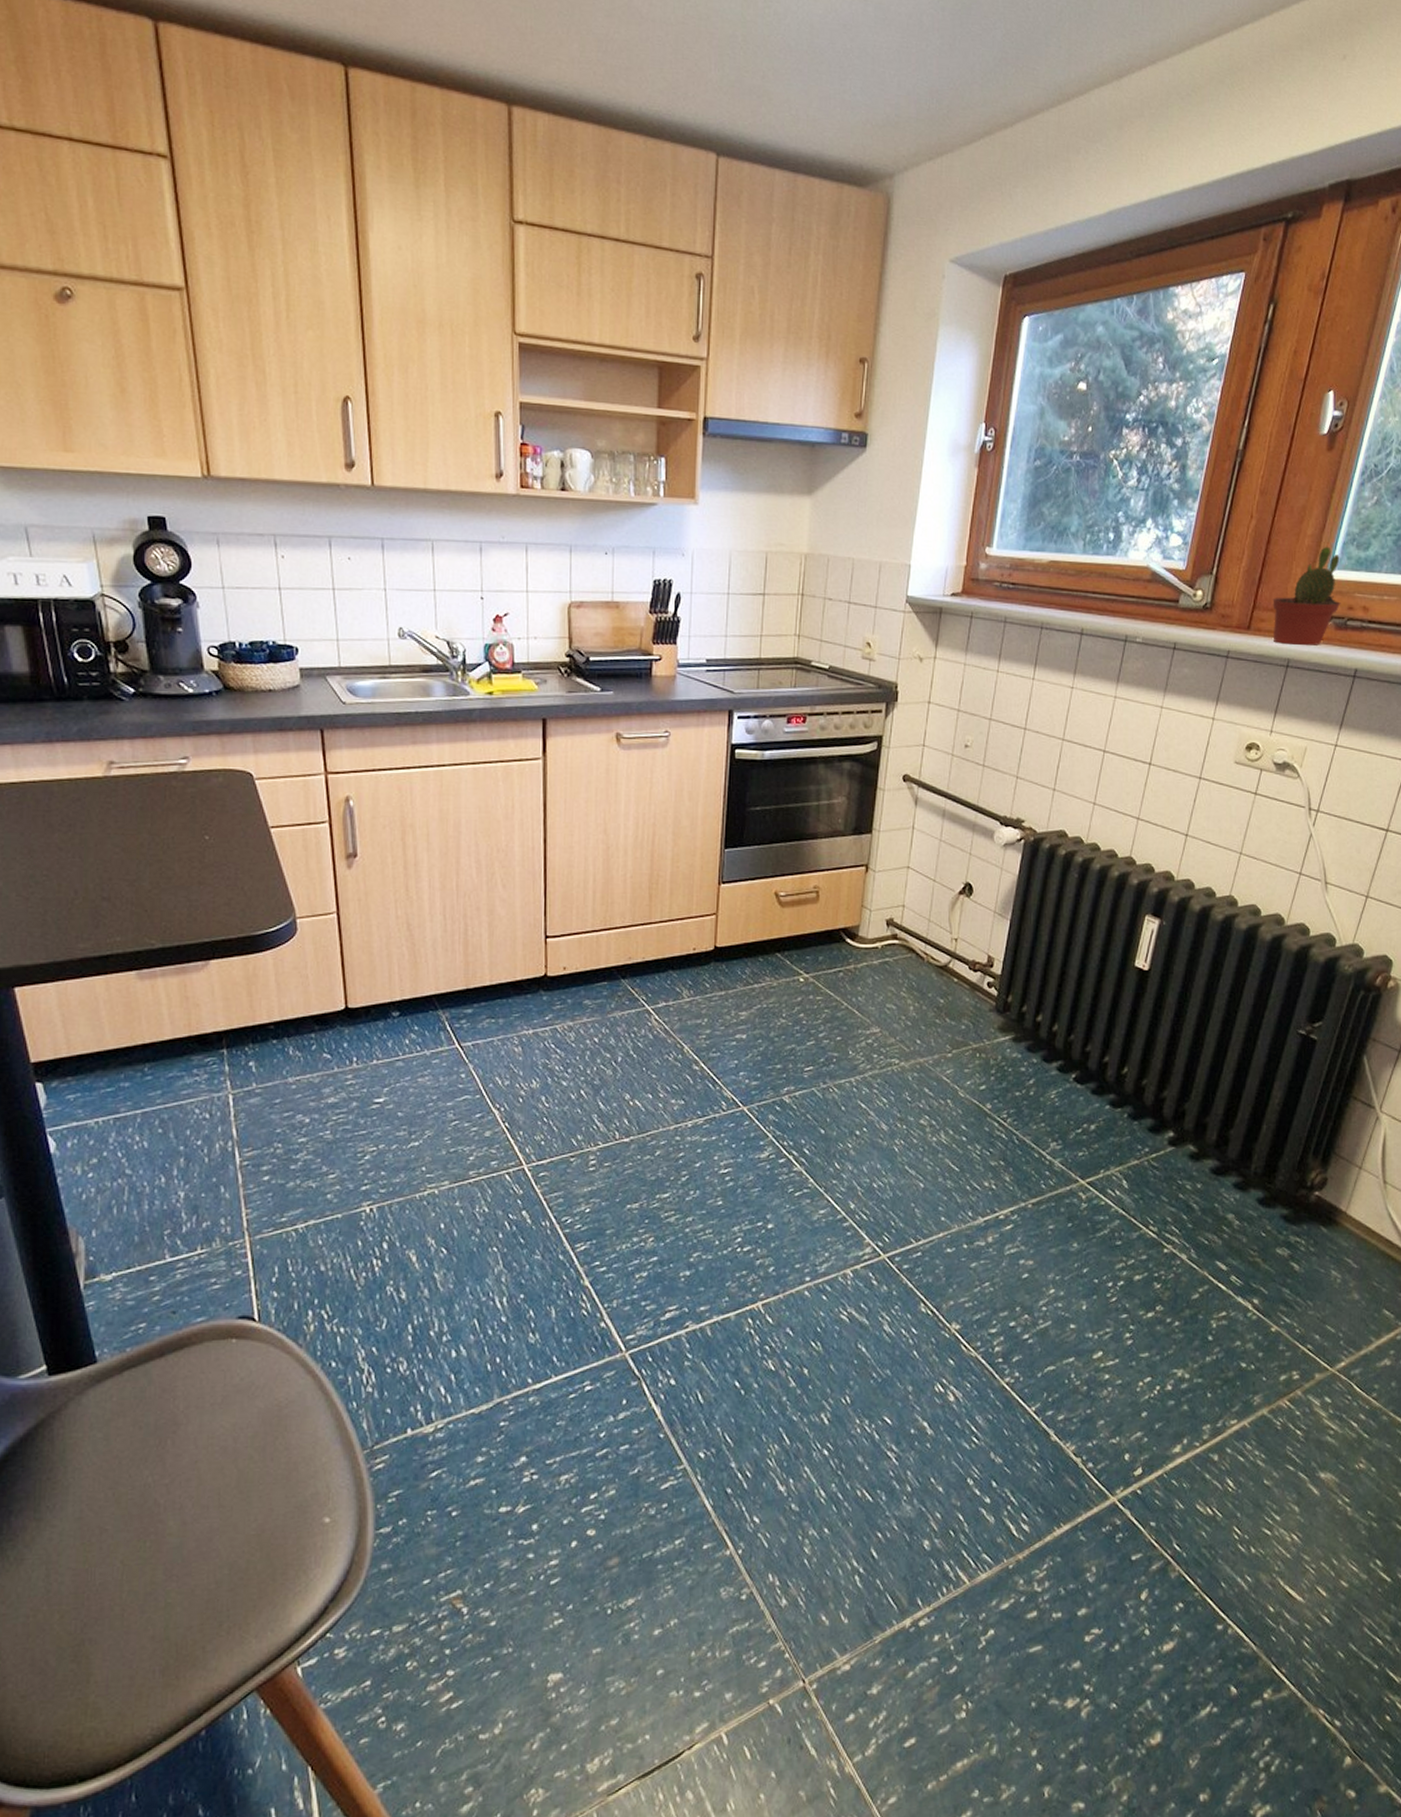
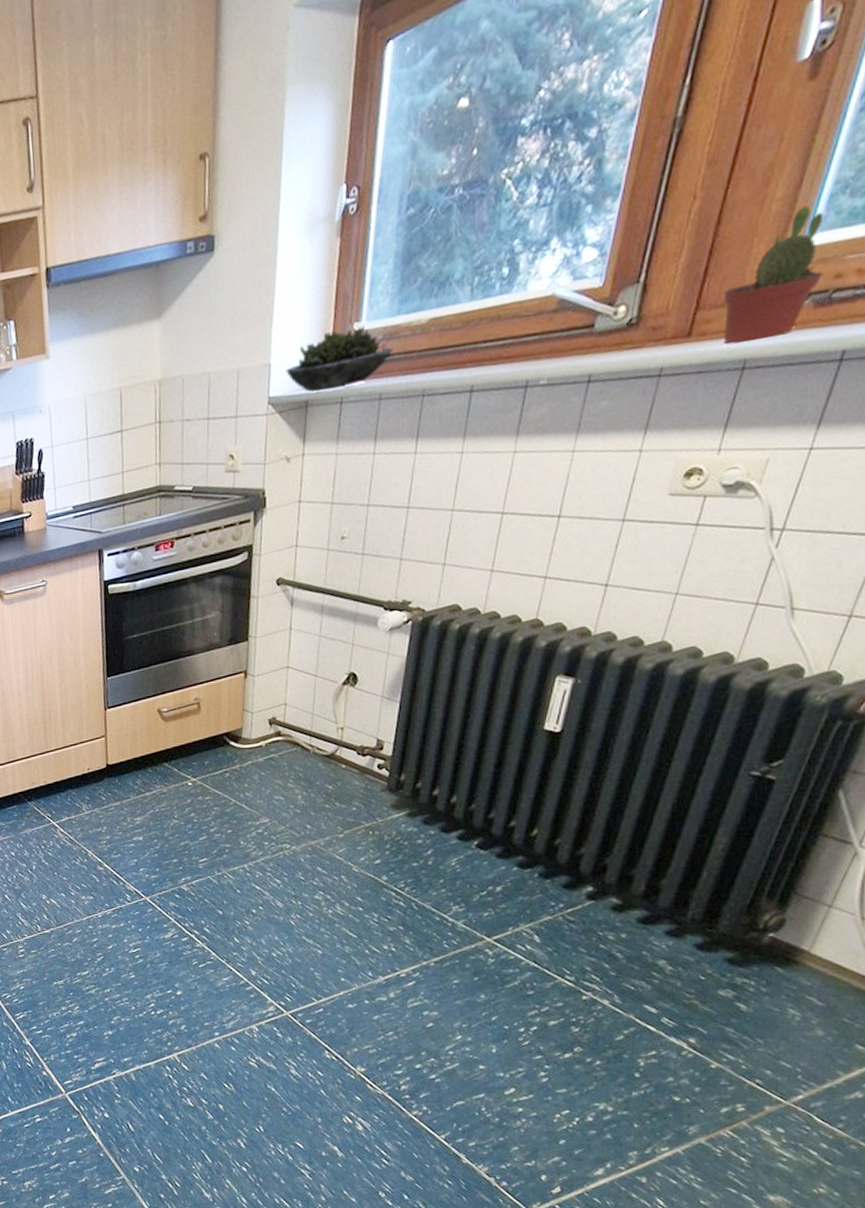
succulent plant: none [924,549,1019,603] -> present [286,325,394,392]

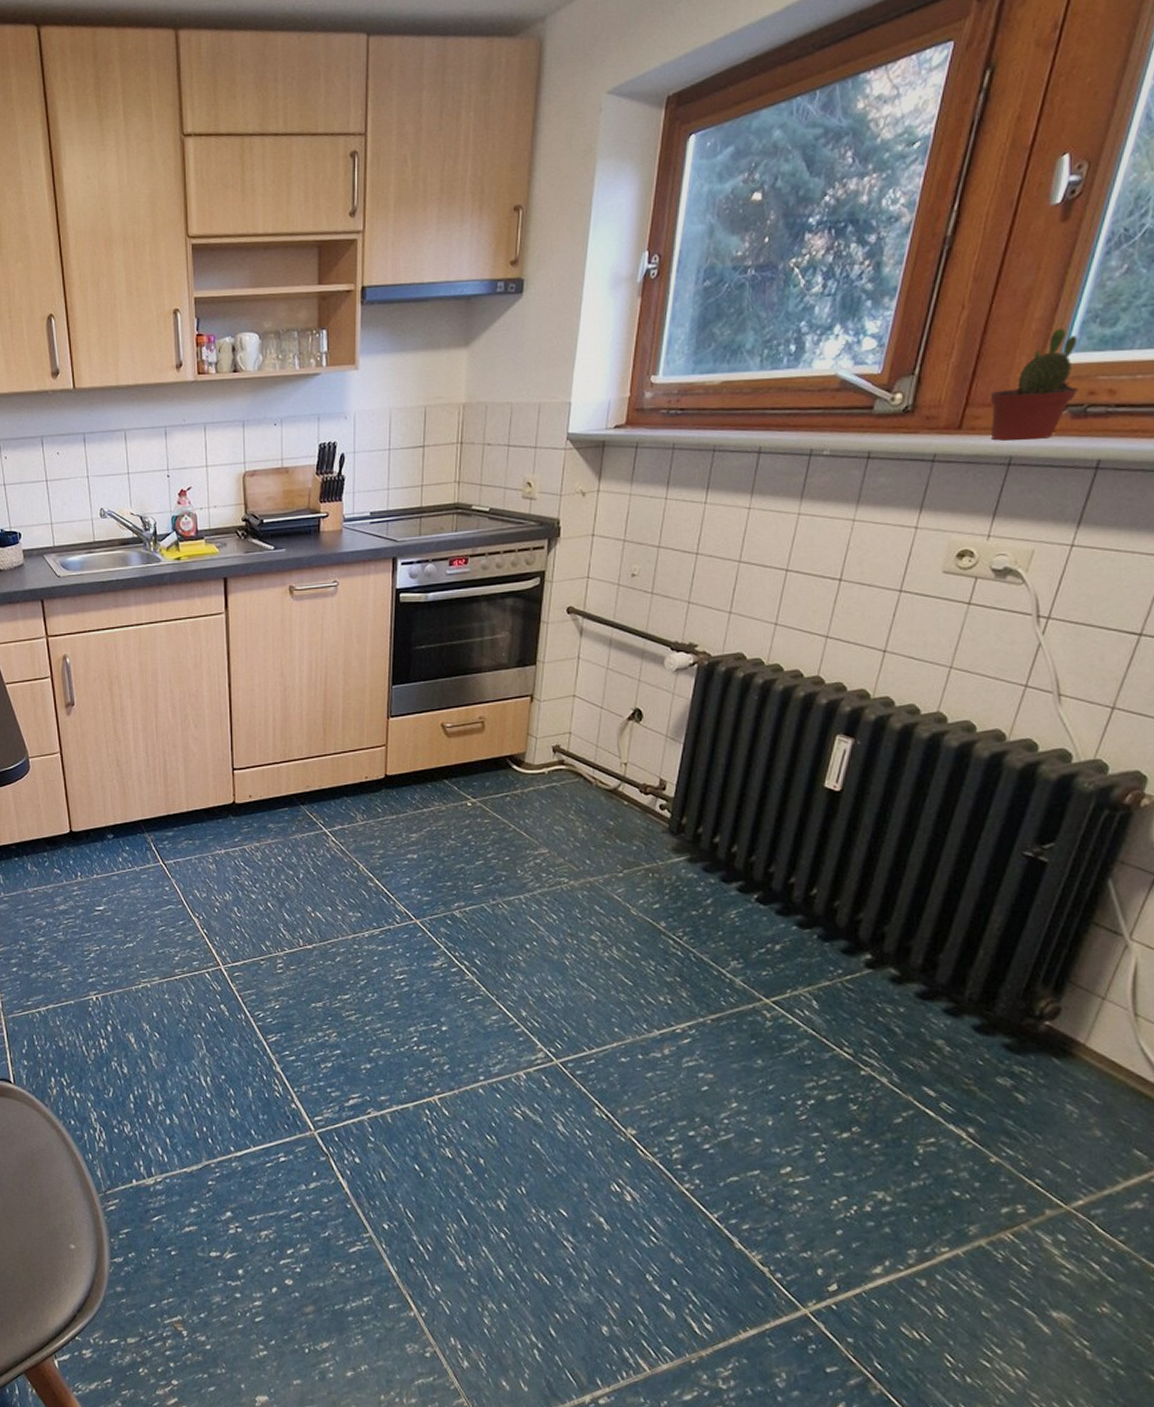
succulent plant: present [286,325,394,392] -> none [585,379,688,434]

